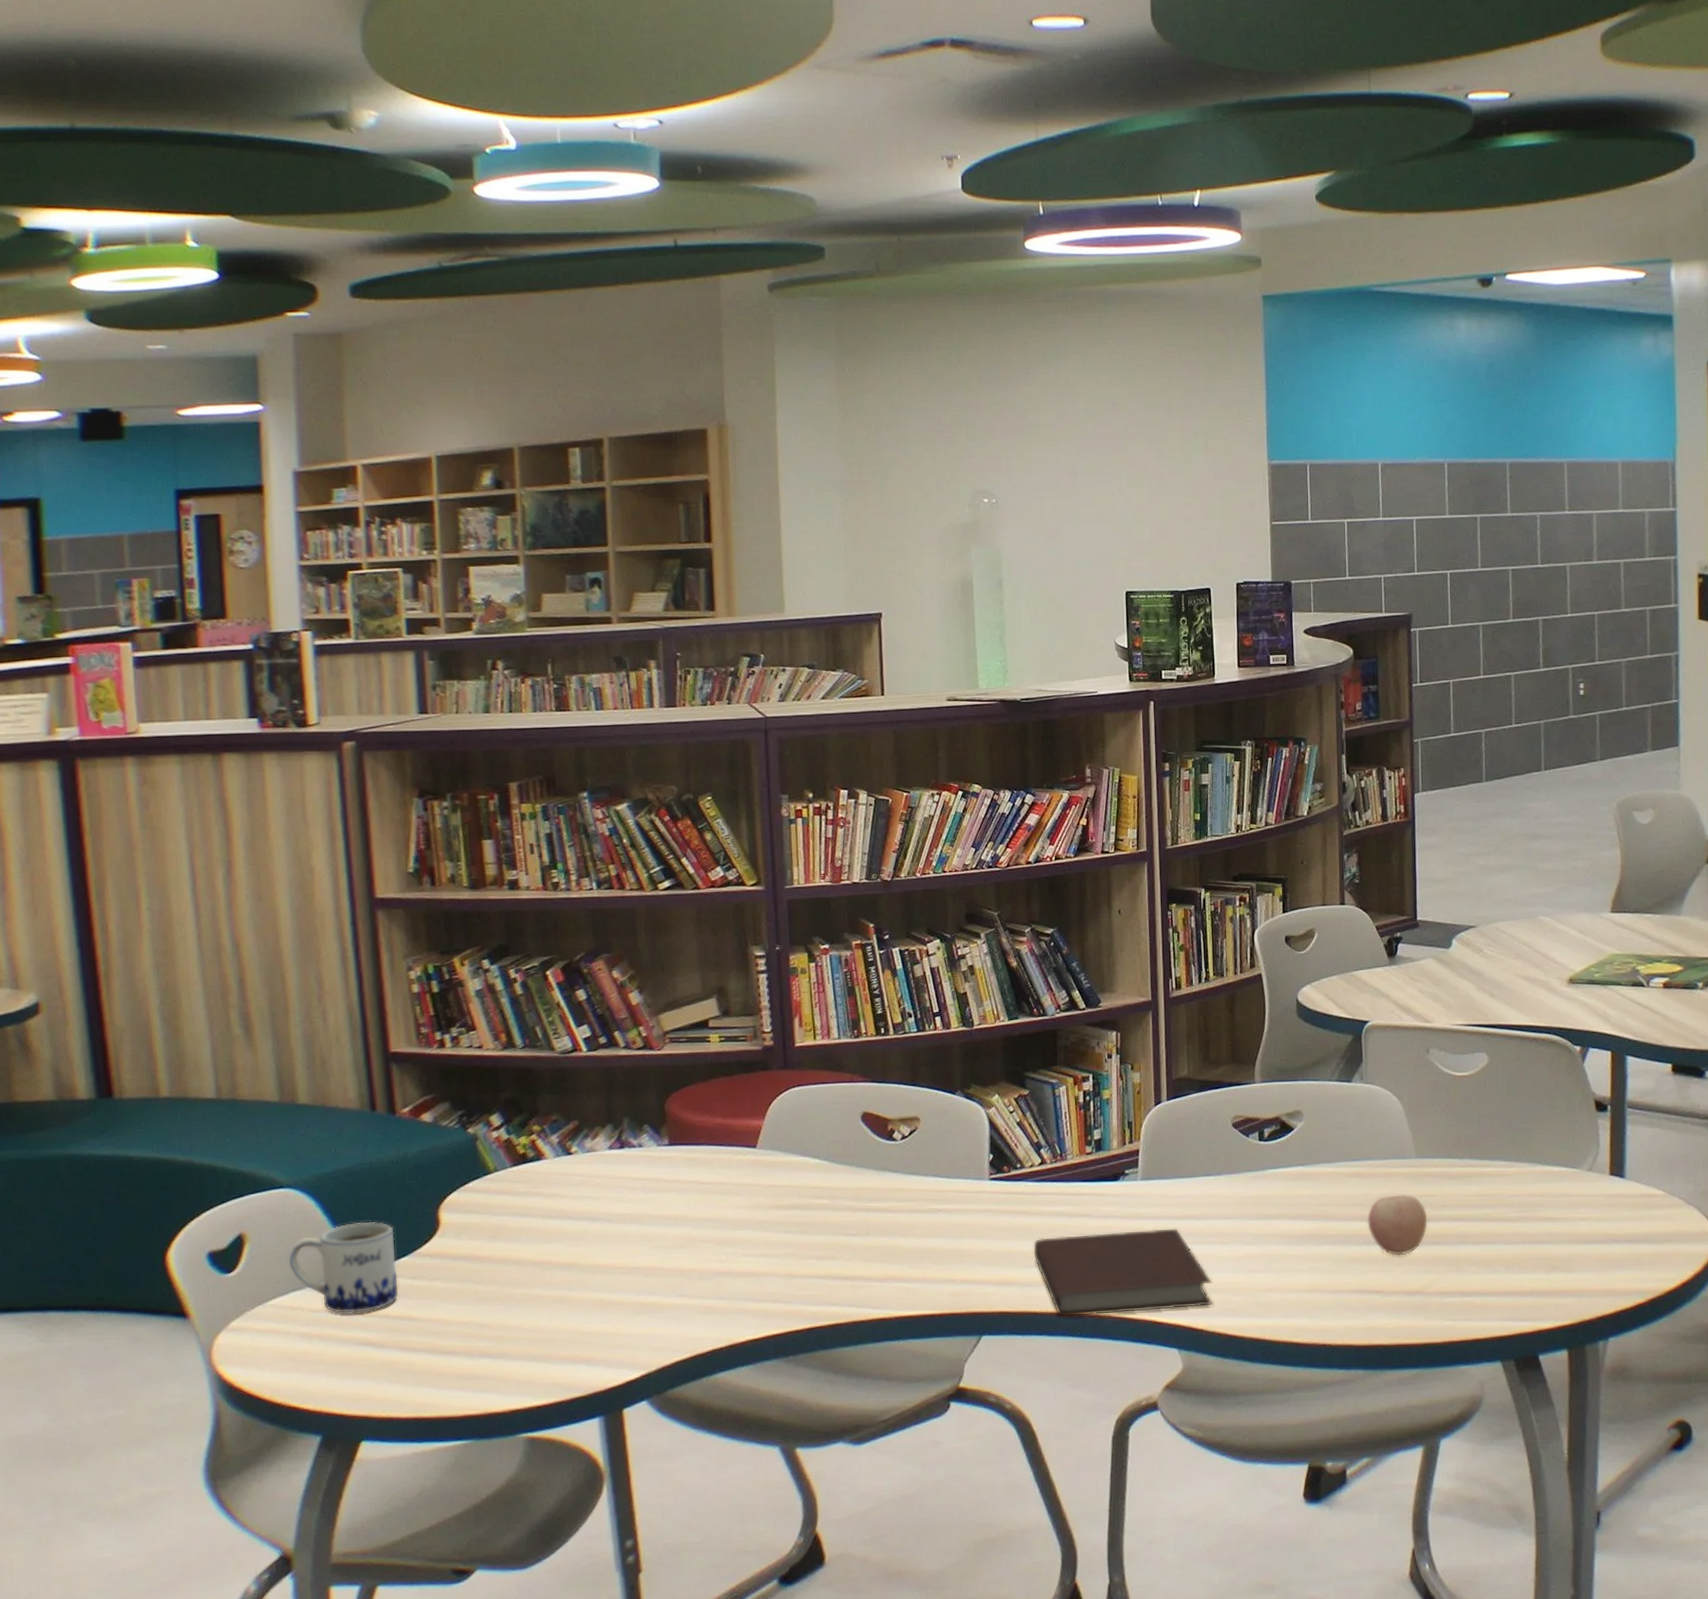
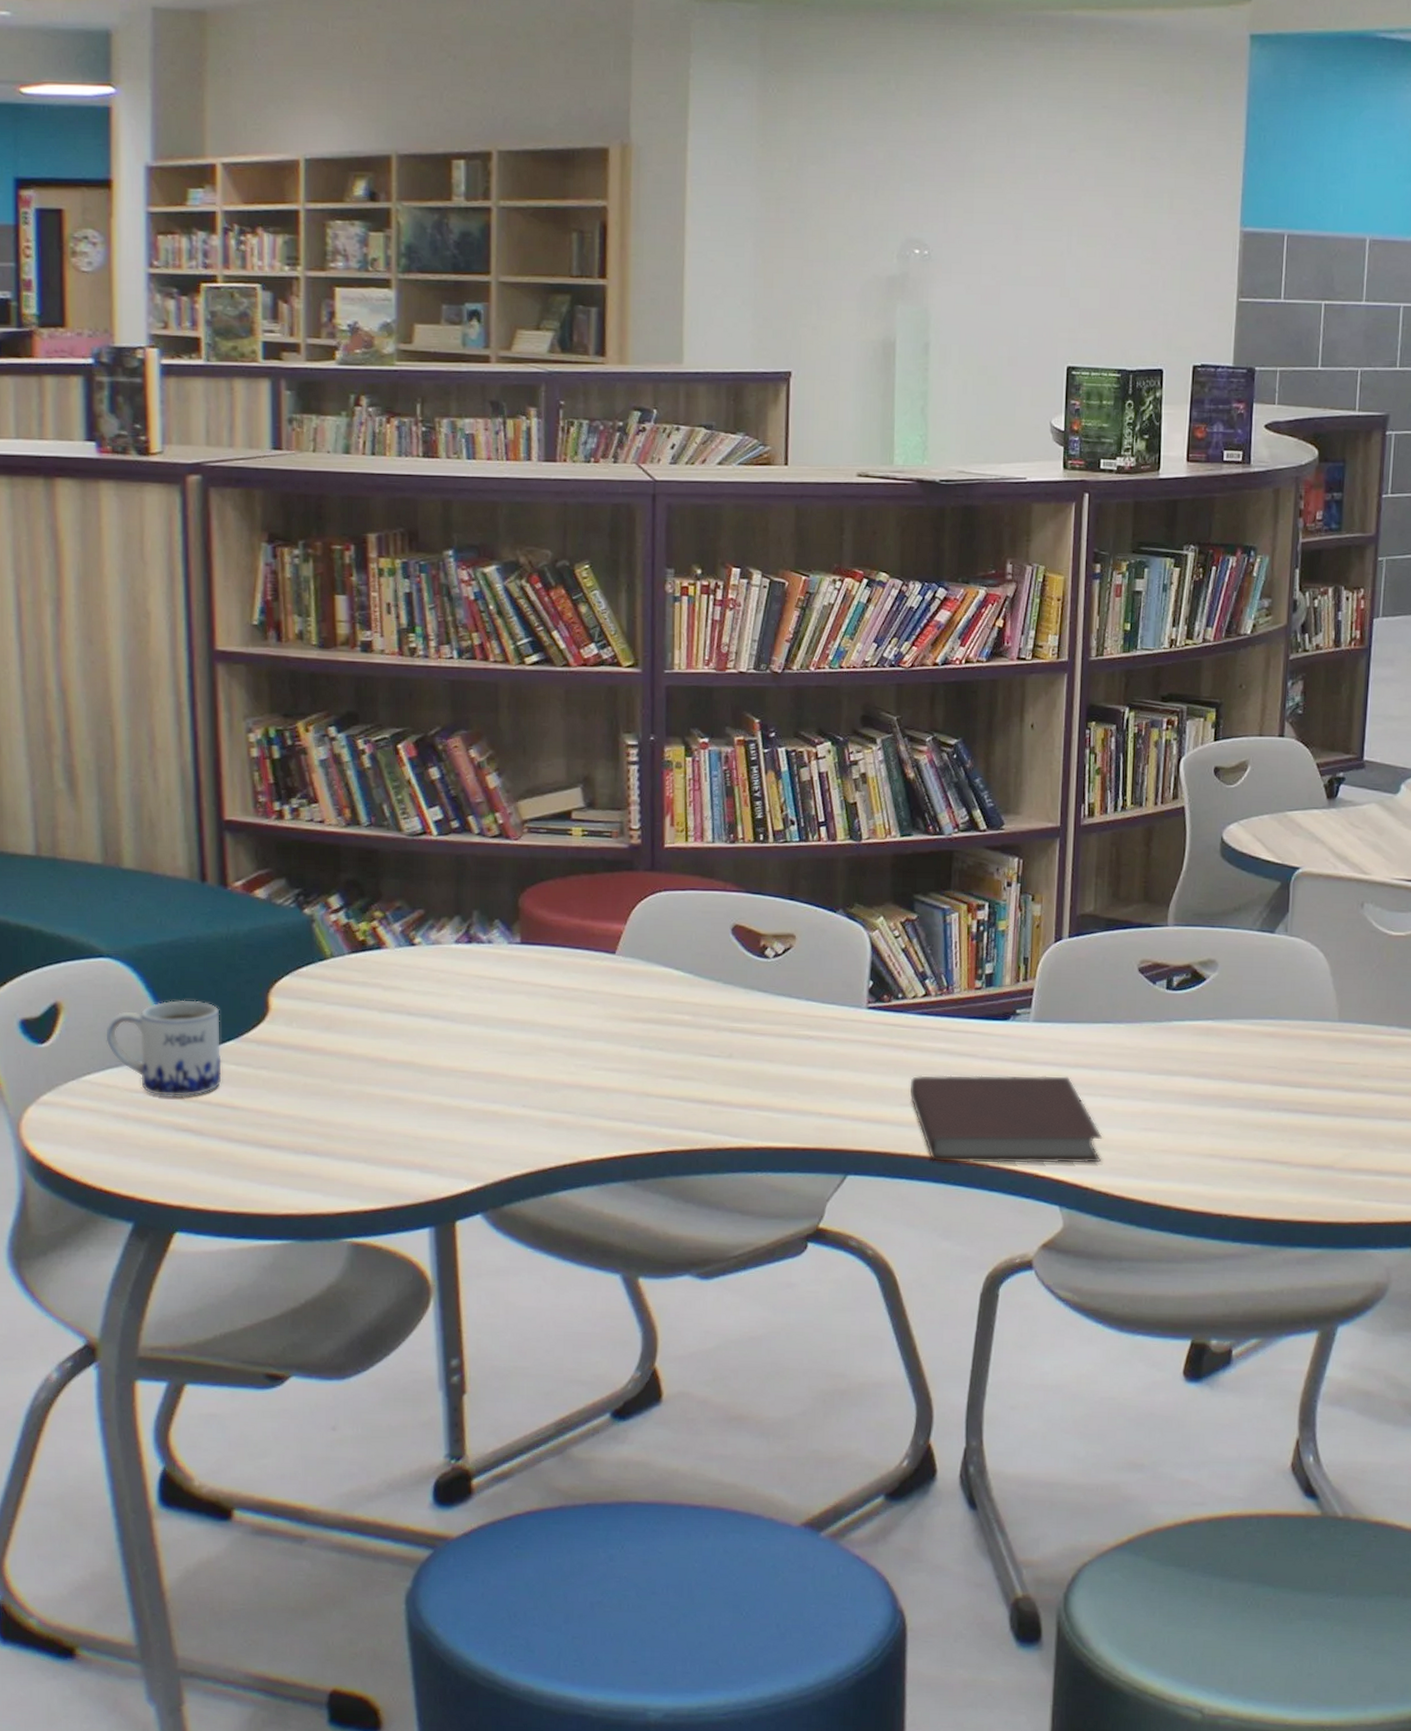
apple: present [1367,1194,1428,1256] -> none [1278,1059,1346,1126]

